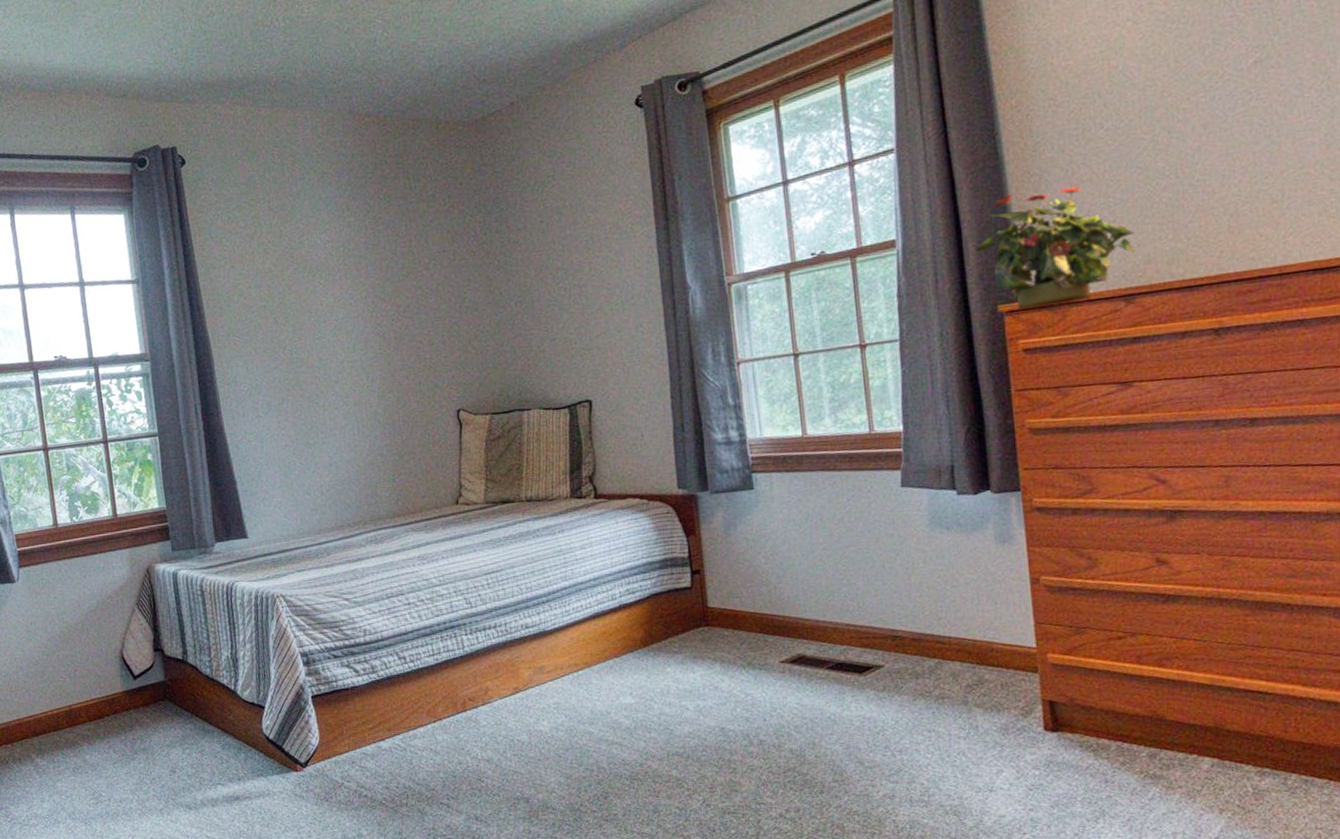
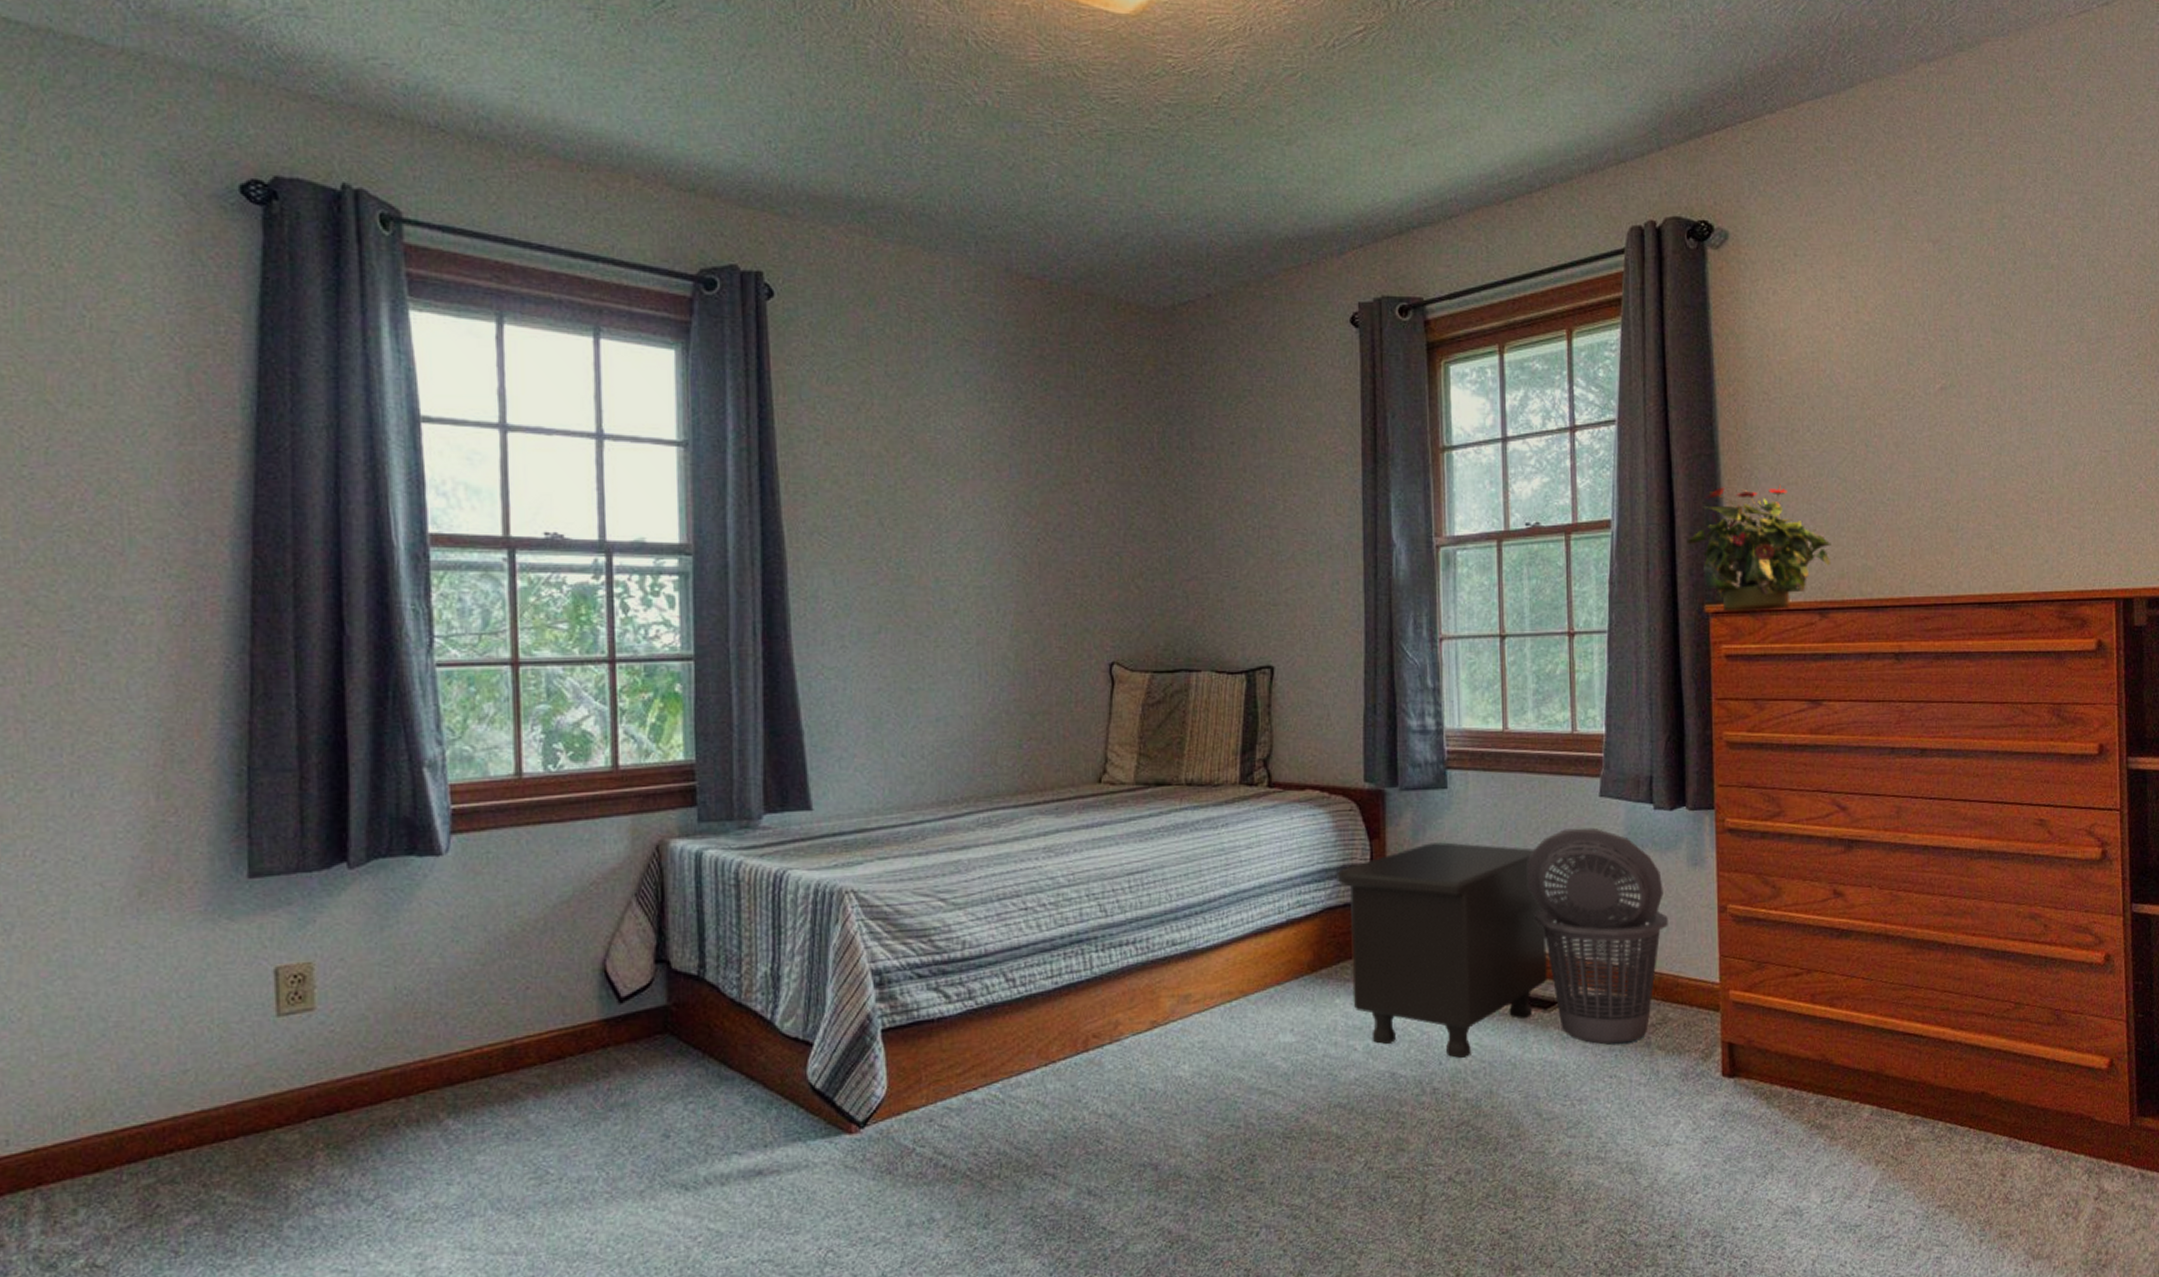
nightstand: none [658,534,861,715] -> present [1335,842,1548,1058]
laundry basket: none [833,514,979,703] -> present [1526,827,1668,1045]

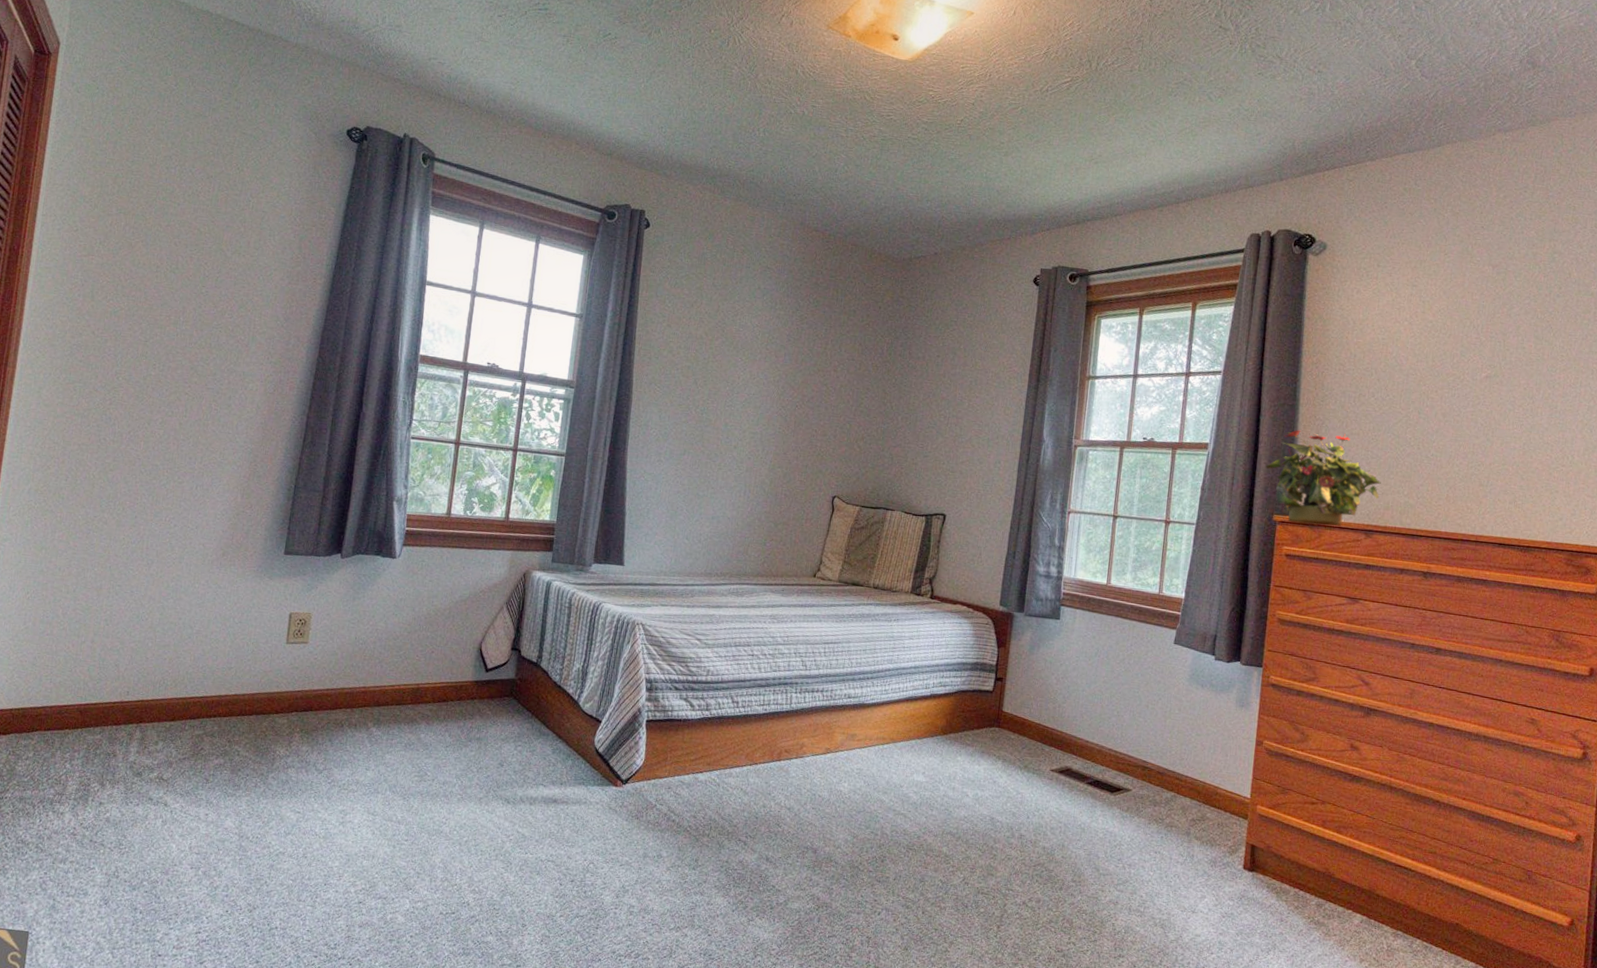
nightstand: present [1335,842,1548,1058] -> none [969,656,1120,817]
laundry basket: present [1526,827,1668,1045] -> none [1110,663,1216,830]

